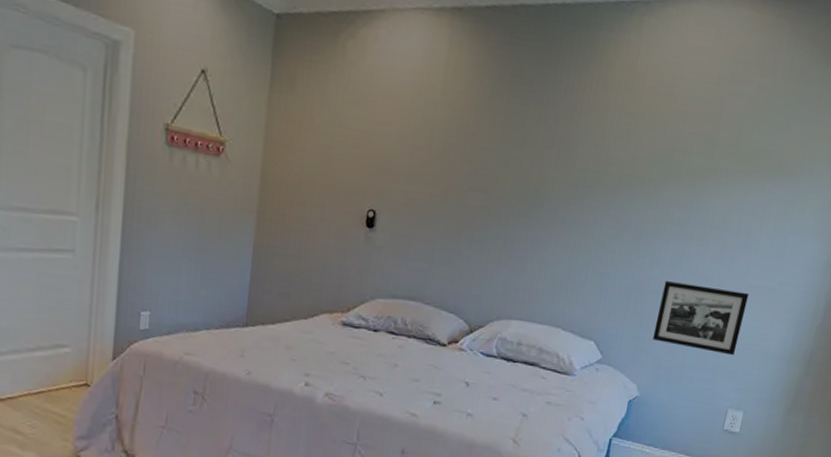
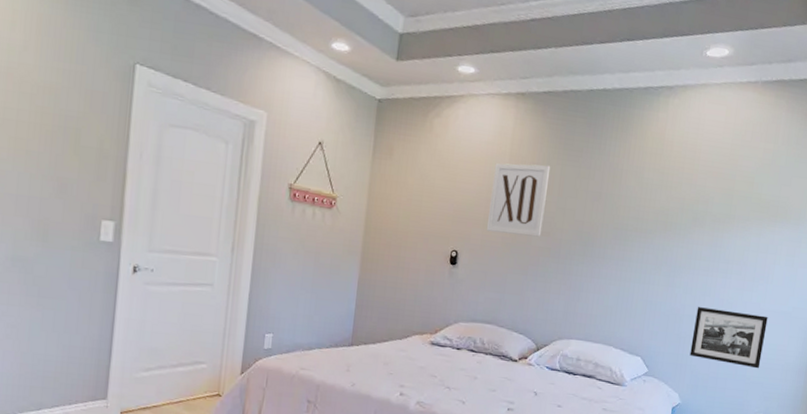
wall art: none [412,99,493,194] -> present [487,163,551,237]

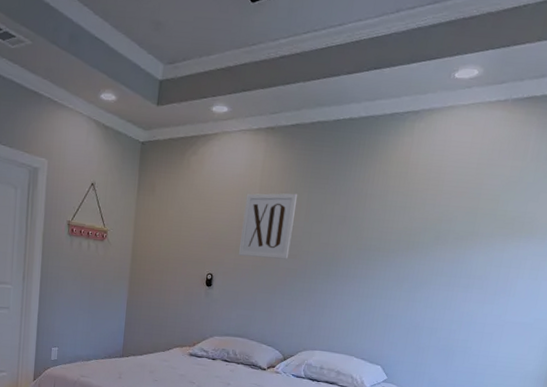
picture frame: present [689,307,768,369] -> none [428,320,509,376]

